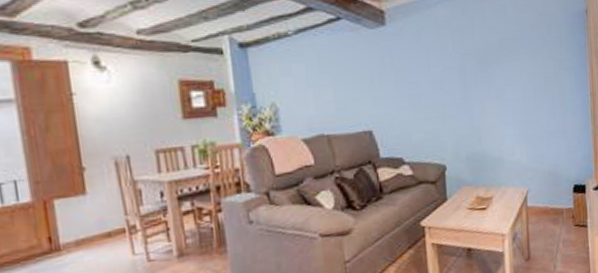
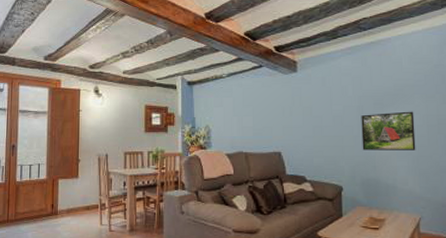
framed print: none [463,69,523,120] -> present [361,111,416,150]

